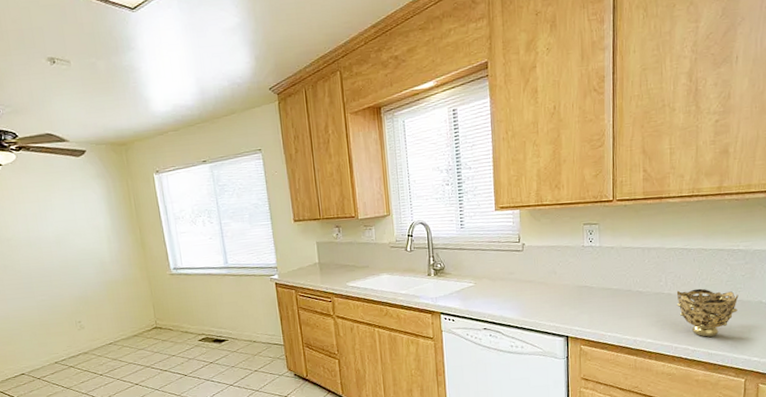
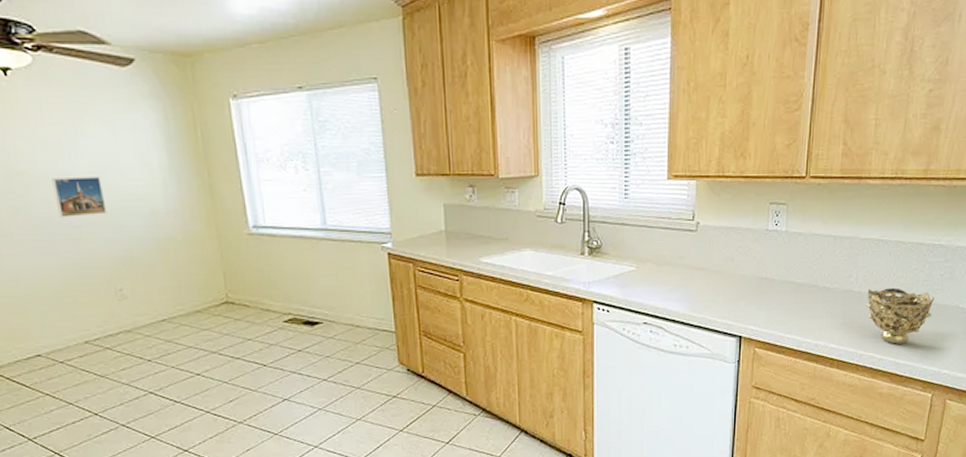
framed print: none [30,239,69,270] -> present [51,177,107,218]

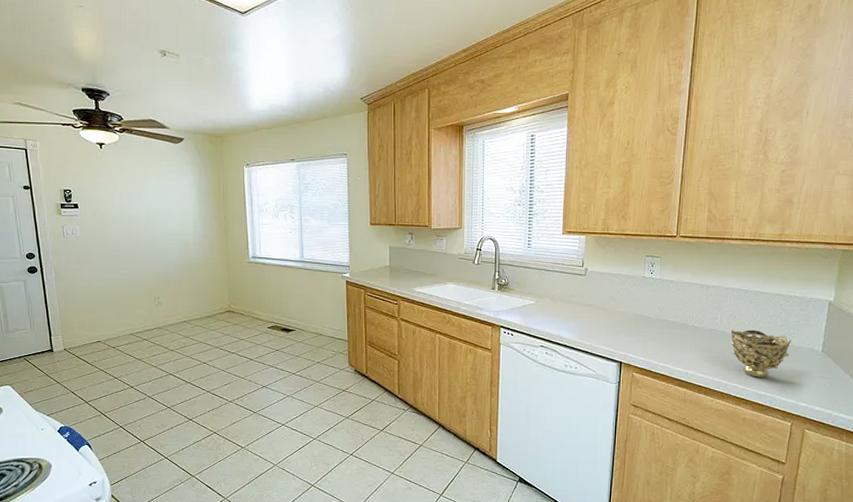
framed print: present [51,177,107,218] -> none [122,218,155,245]

